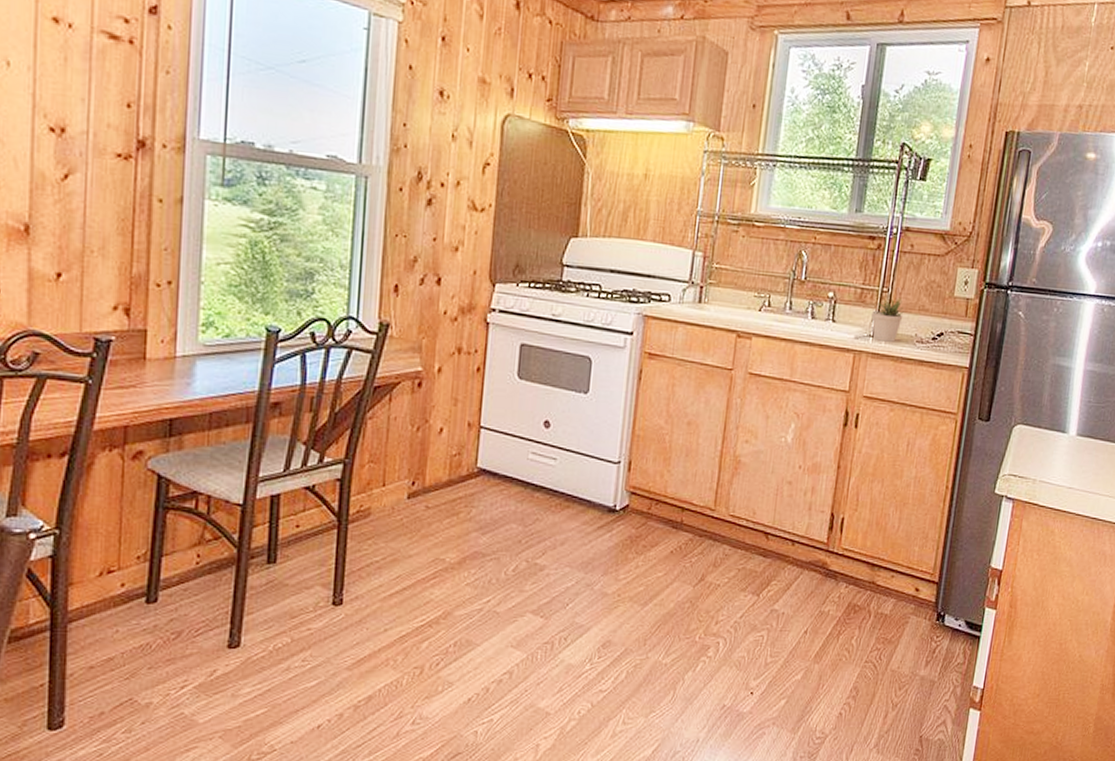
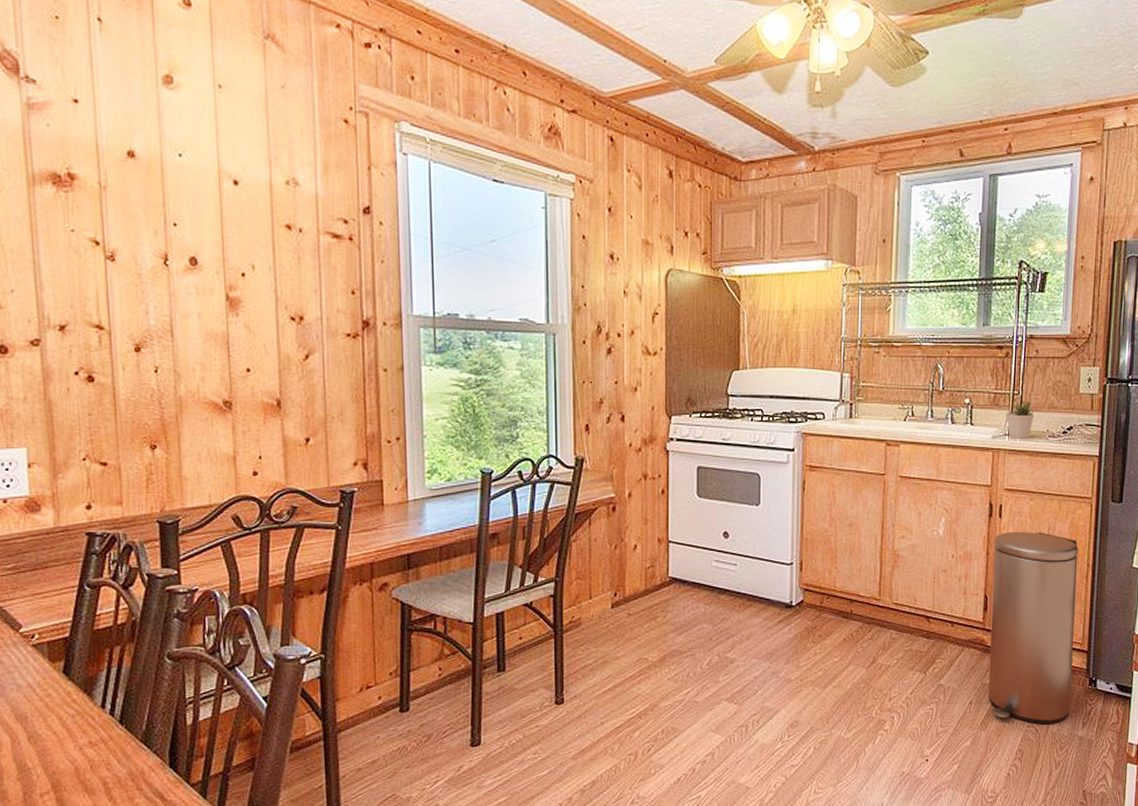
pedal bin: none [825,444,938,661] -> present [988,531,1079,725]

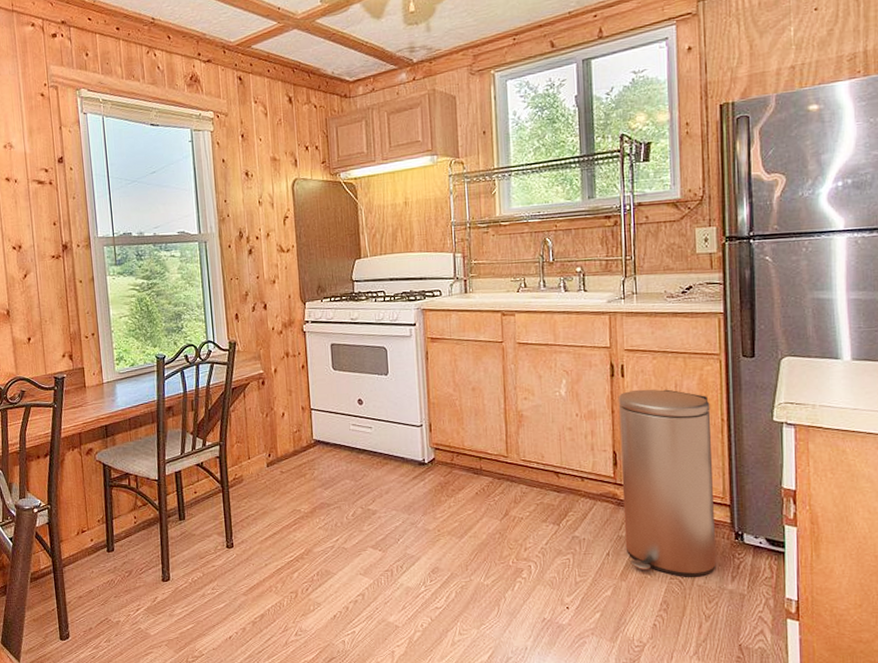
potted plant: present [1006,398,1035,440] -> none [620,262,650,303]

